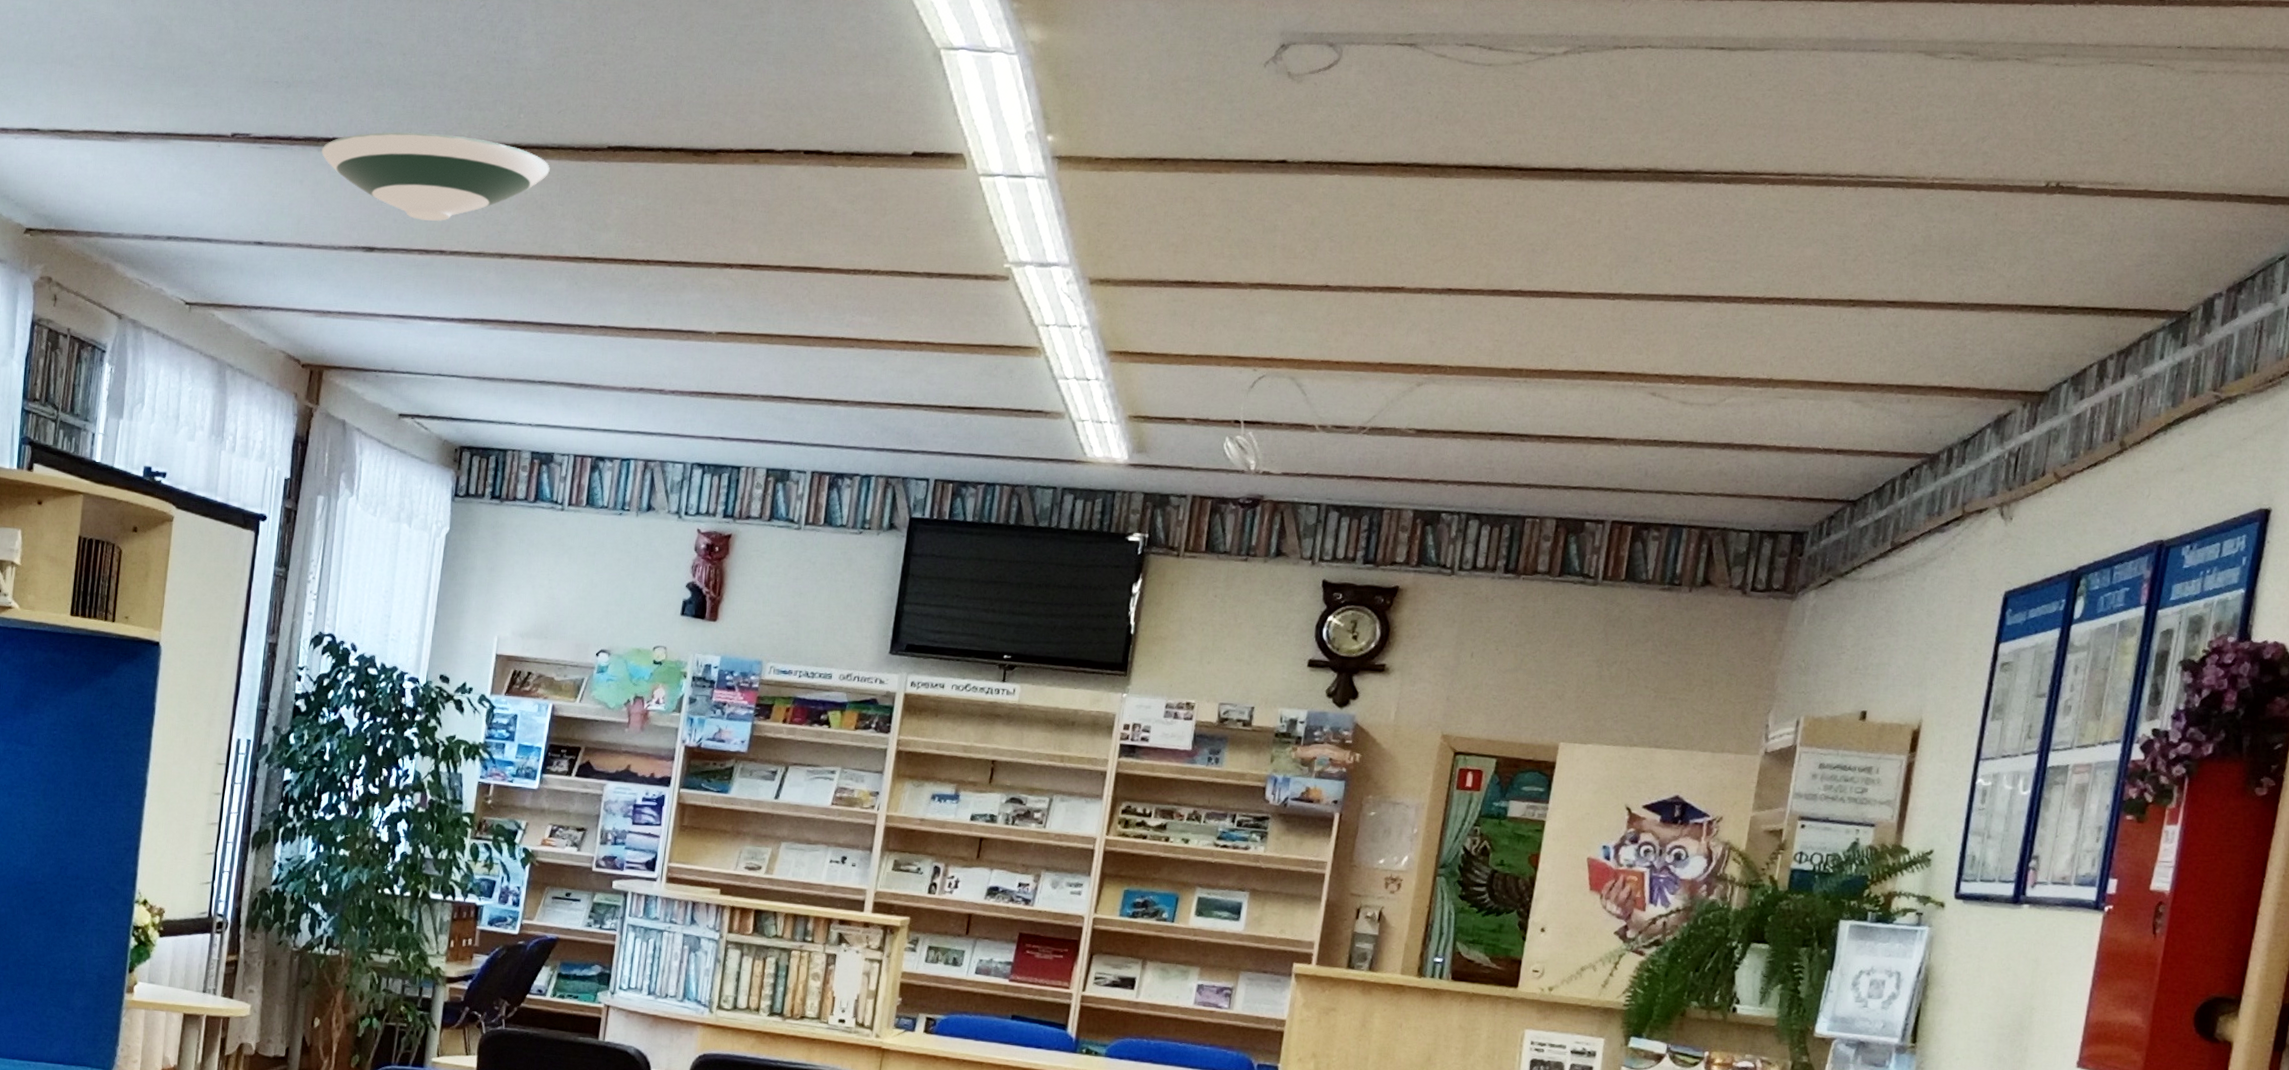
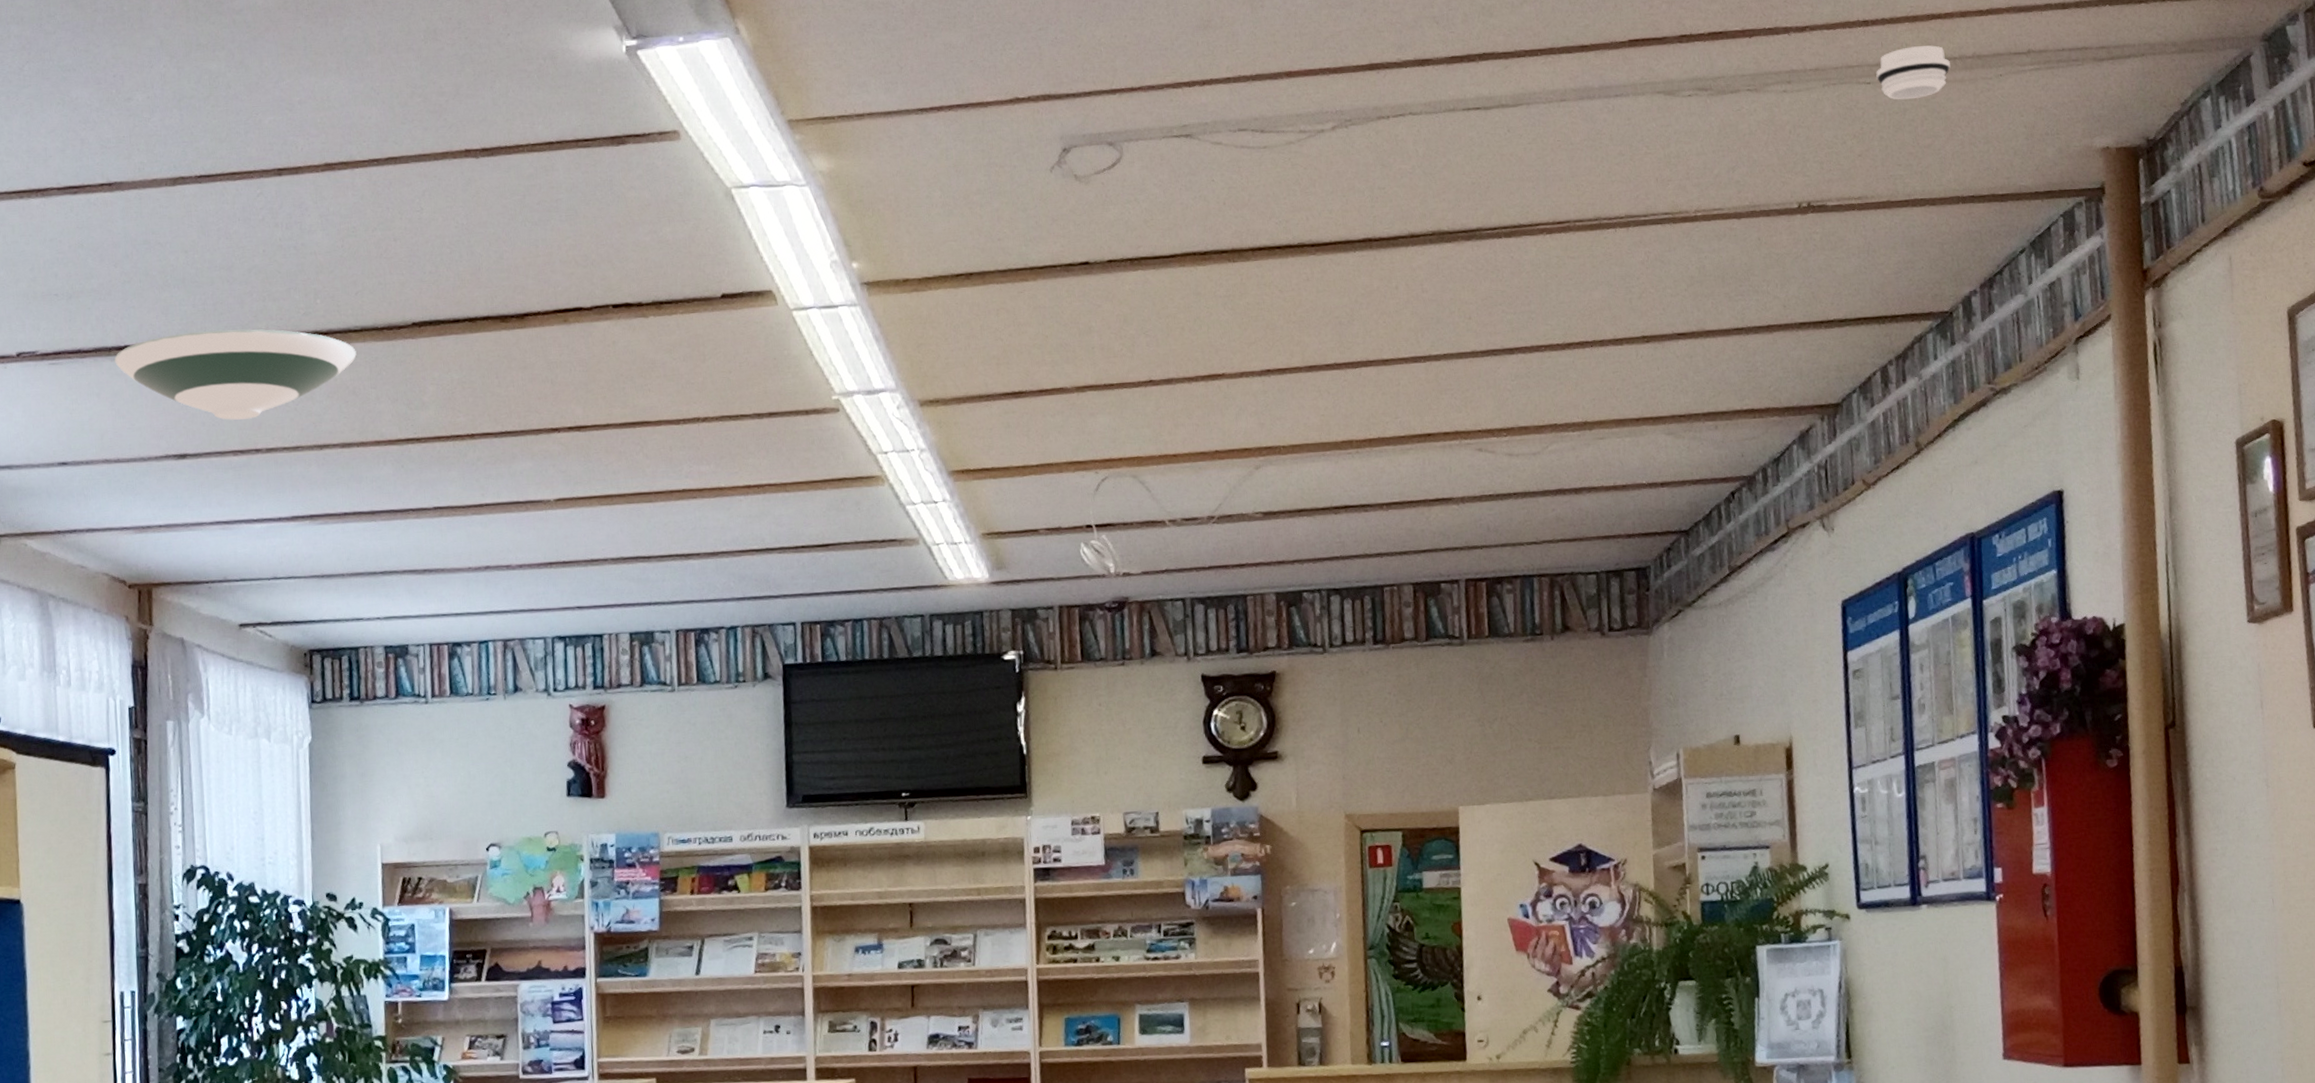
smoke detector: none [2161,32,2247,87] -> present [1876,45,1951,100]

